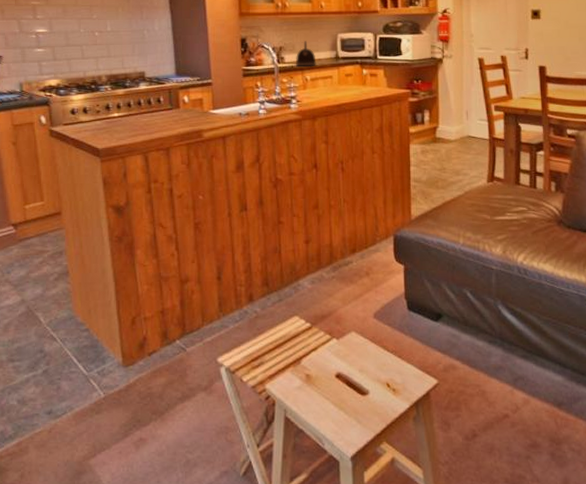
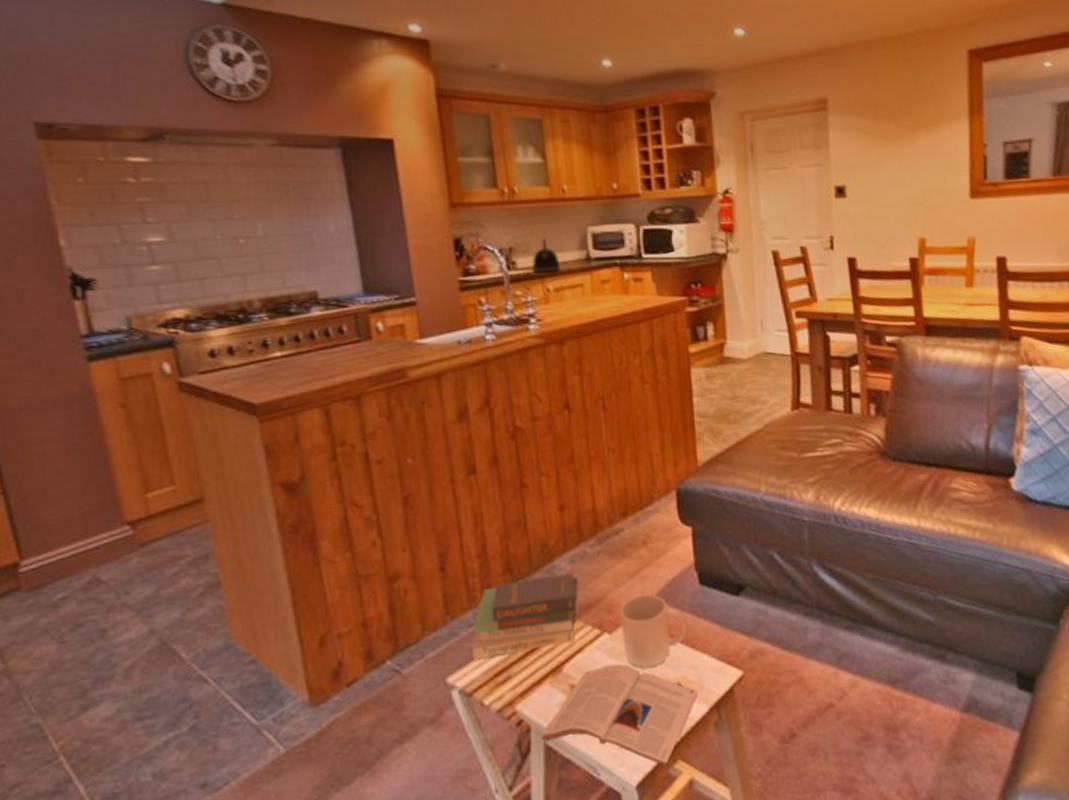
books: none [236,291,317,347] -> present [471,573,580,660]
magazine: none [282,362,401,446] -> present [541,663,698,767]
mug: none [345,313,397,369] -> present [619,593,688,669]

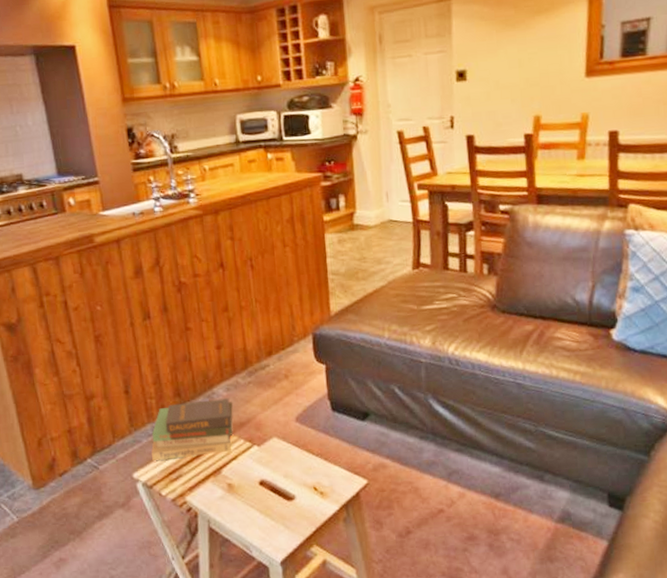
kettle: present [532,238,561,275] -> none [191,125,215,157]
magazine: present [541,663,698,767] -> none [206,469,330,549]
mug: present [619,593,688,669] -> none [266,416,322,475]

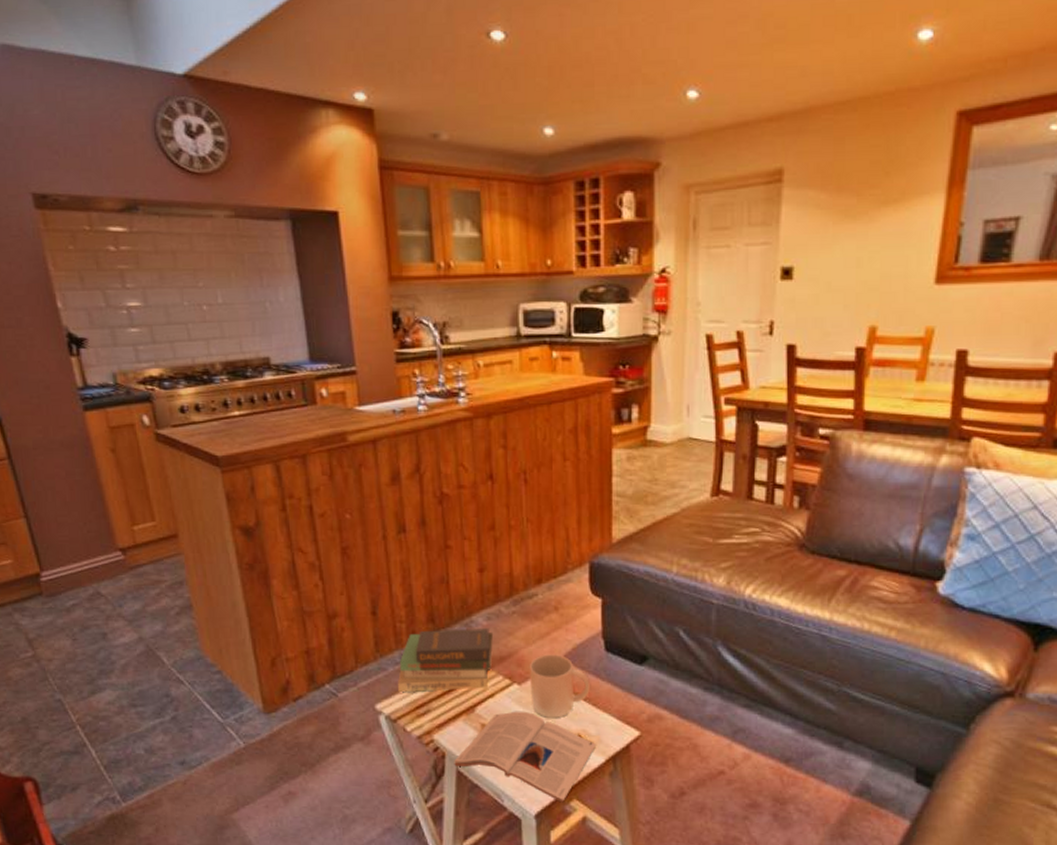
magazine: none [206,469,330,549] -> present [454,711,596,803]
mug: none [266,416,322,475] -> present [529,654,591,719]

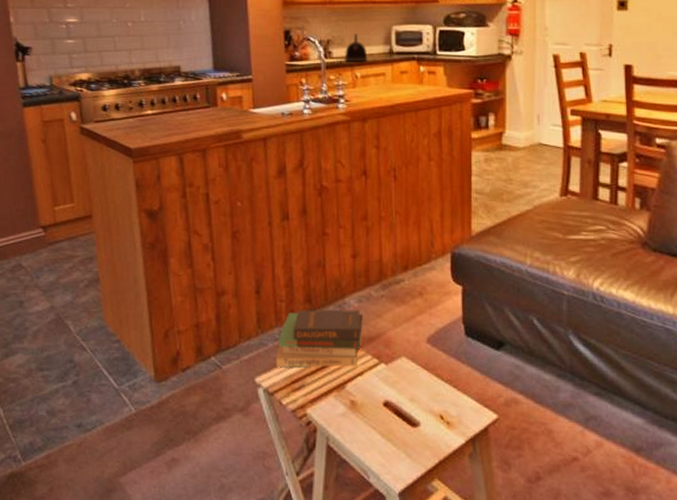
magazine: present [454,711,596,803] -> none [325,389,456,482]
kettle: none [464,314,491,350] -> present [345,33,368,63]
mug: present [529,654,591,719] -> none [395,336,452,399]

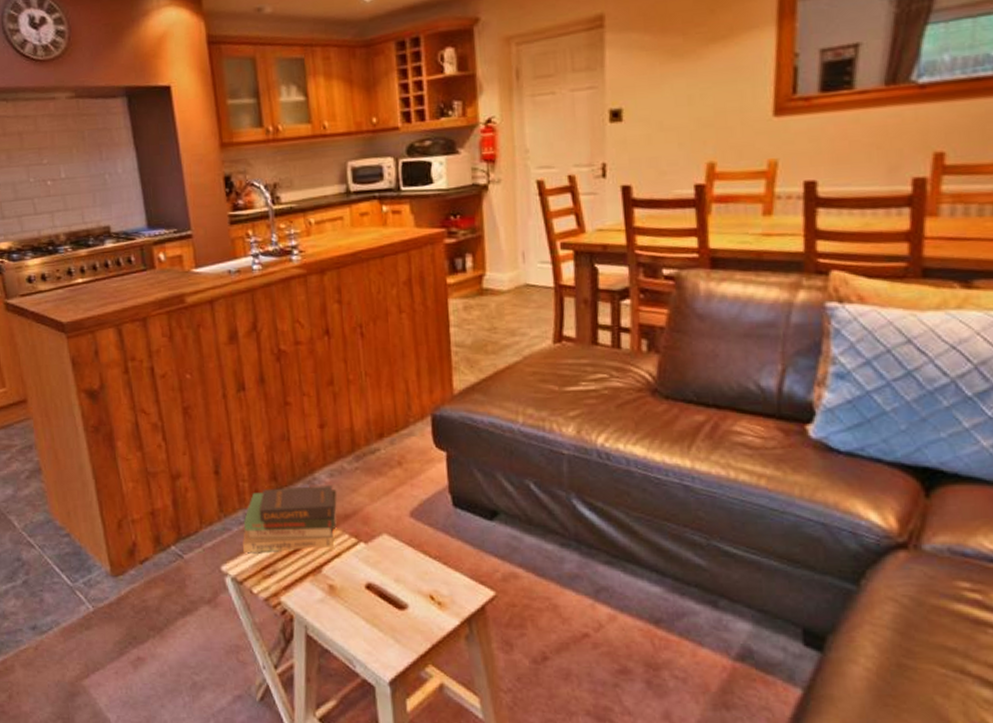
kettle: present [345,33,368,63] -> none [295,173,322,208]

